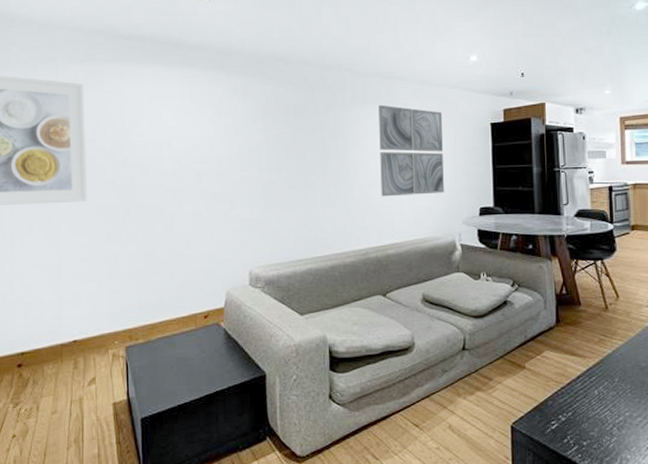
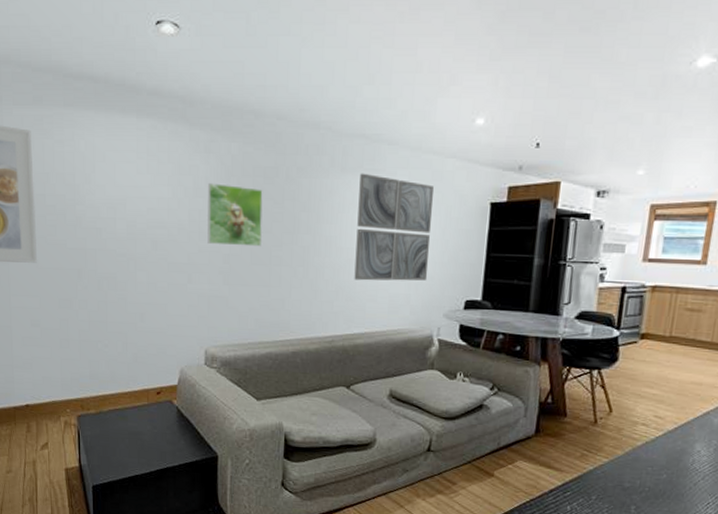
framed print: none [246,120,296,174] -> present [207,183,263,247]

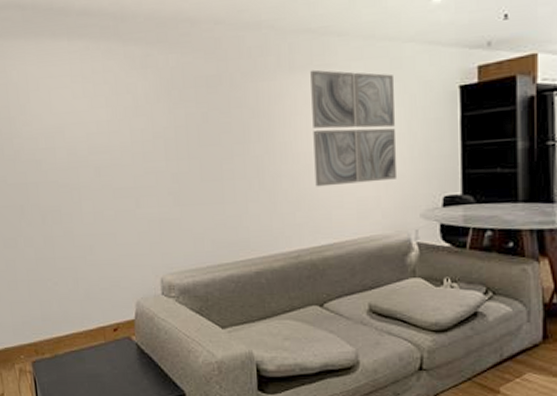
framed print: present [207,183,263,247] -> none [148,99,211,164]

